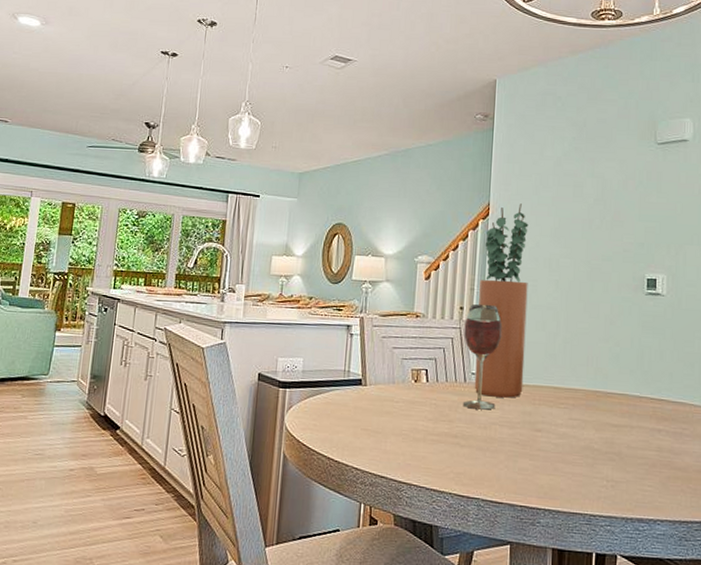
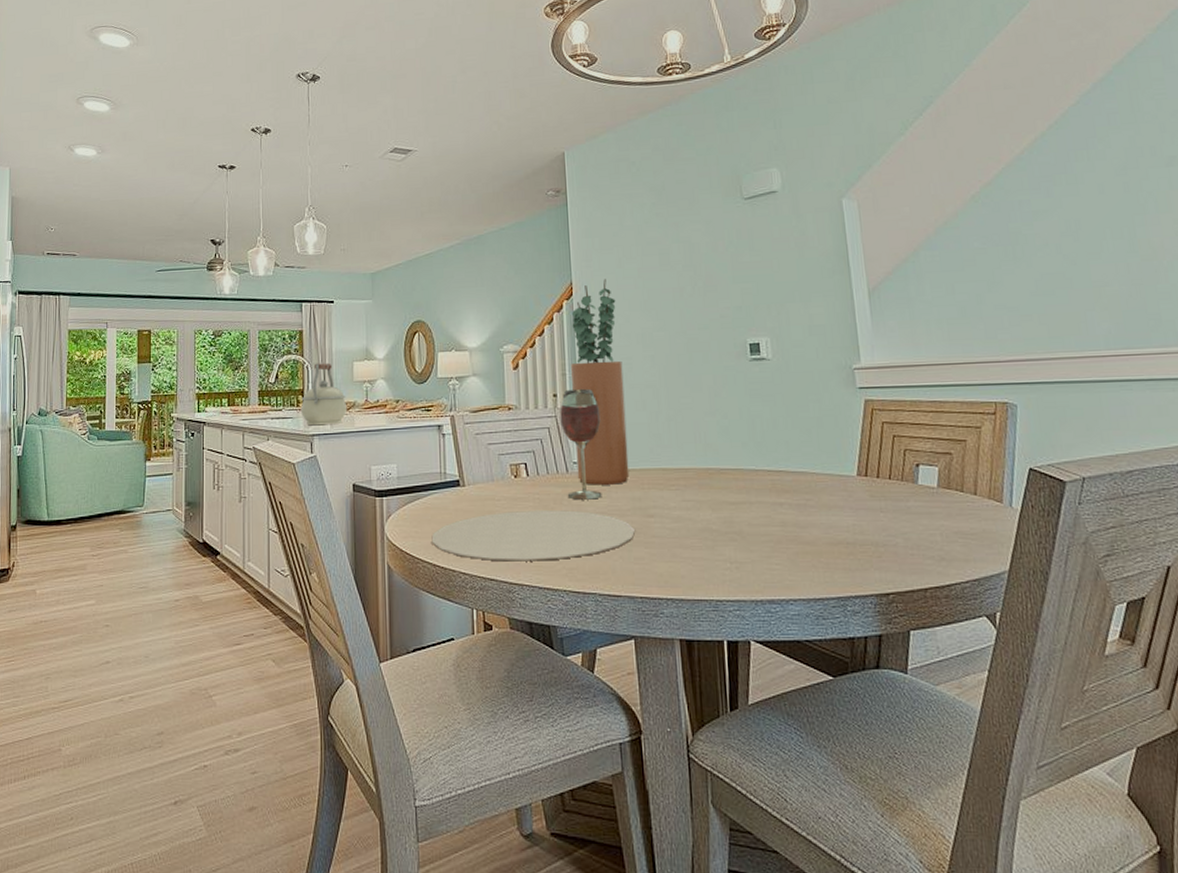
kettle: none [215,253,262,315] -> present [300,362,348,426]
placemat: none [328,413,523,464] -> present [431,509,636,562]

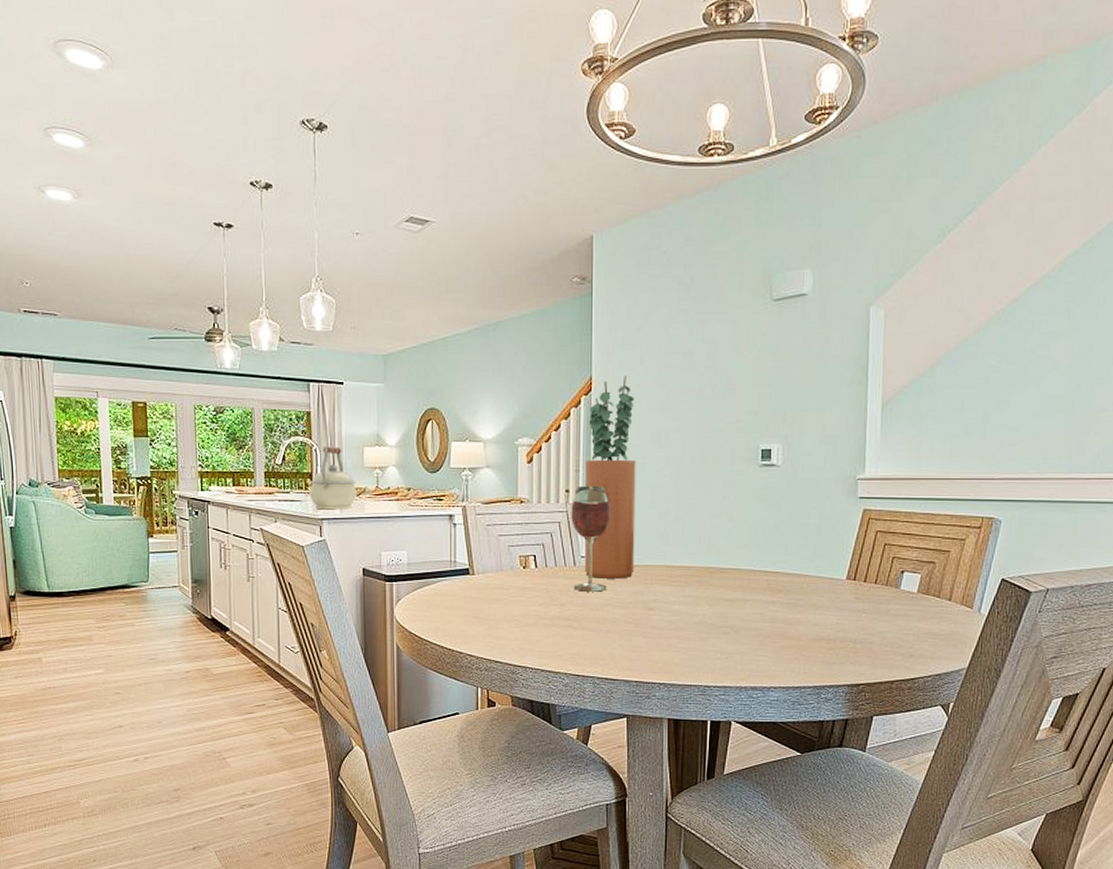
placemat: present [431,509,636,562] -> none [440,599,636,647]

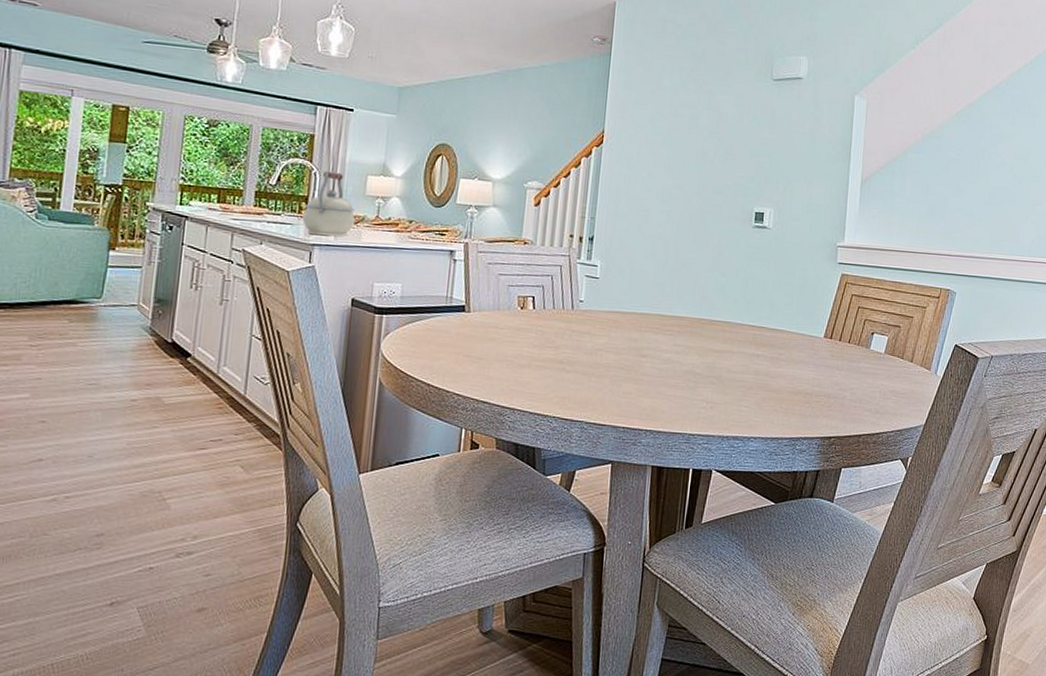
wineglass: present [571,485,611,592] -> none [569,232,613,337]
vase: present [584,376,636,579] -> none [581,132,643,325]

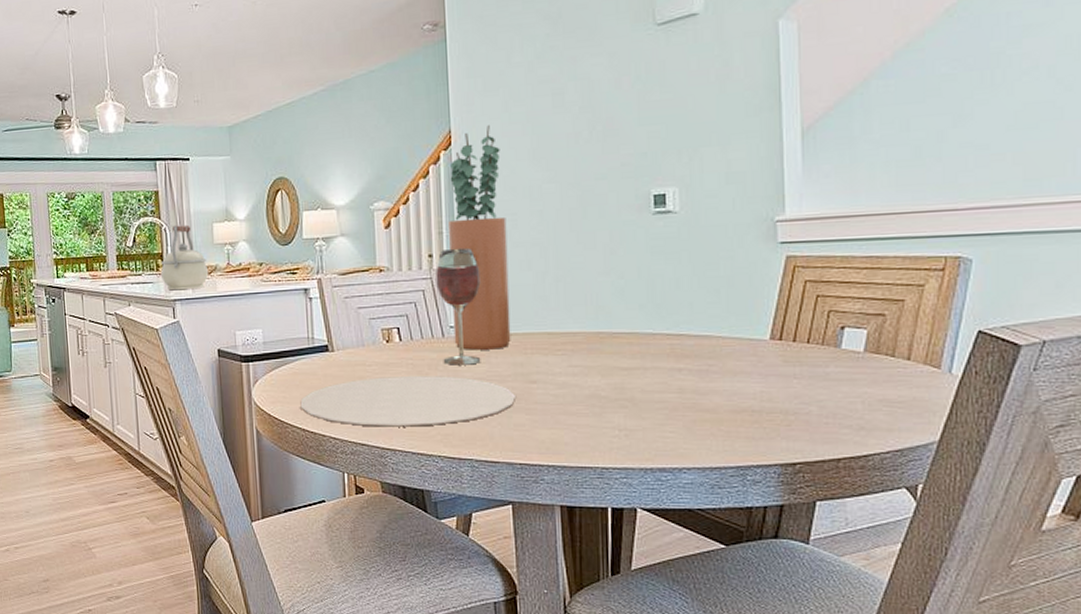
placemat: none [428,340,628,389] -> present [300,375,517,427]
wineglass: none [569,232,613,337] -> present [436,247,481,365]
vase: none [581,132,643,325] -> present [447,125,511,350]

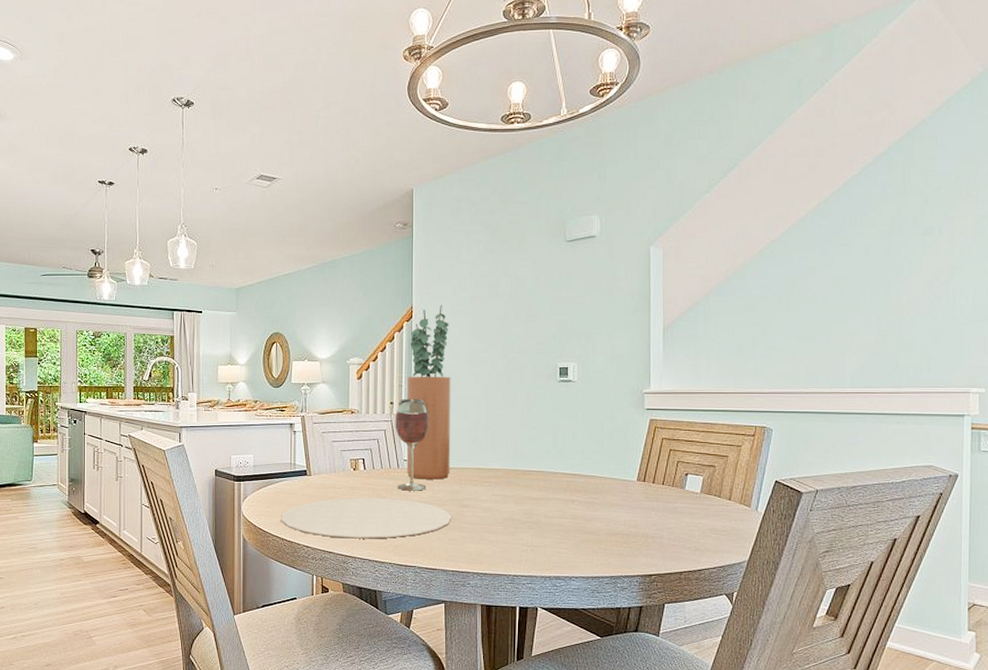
kettle: present [160,224,209,291] -> none [170,365,212,419]

